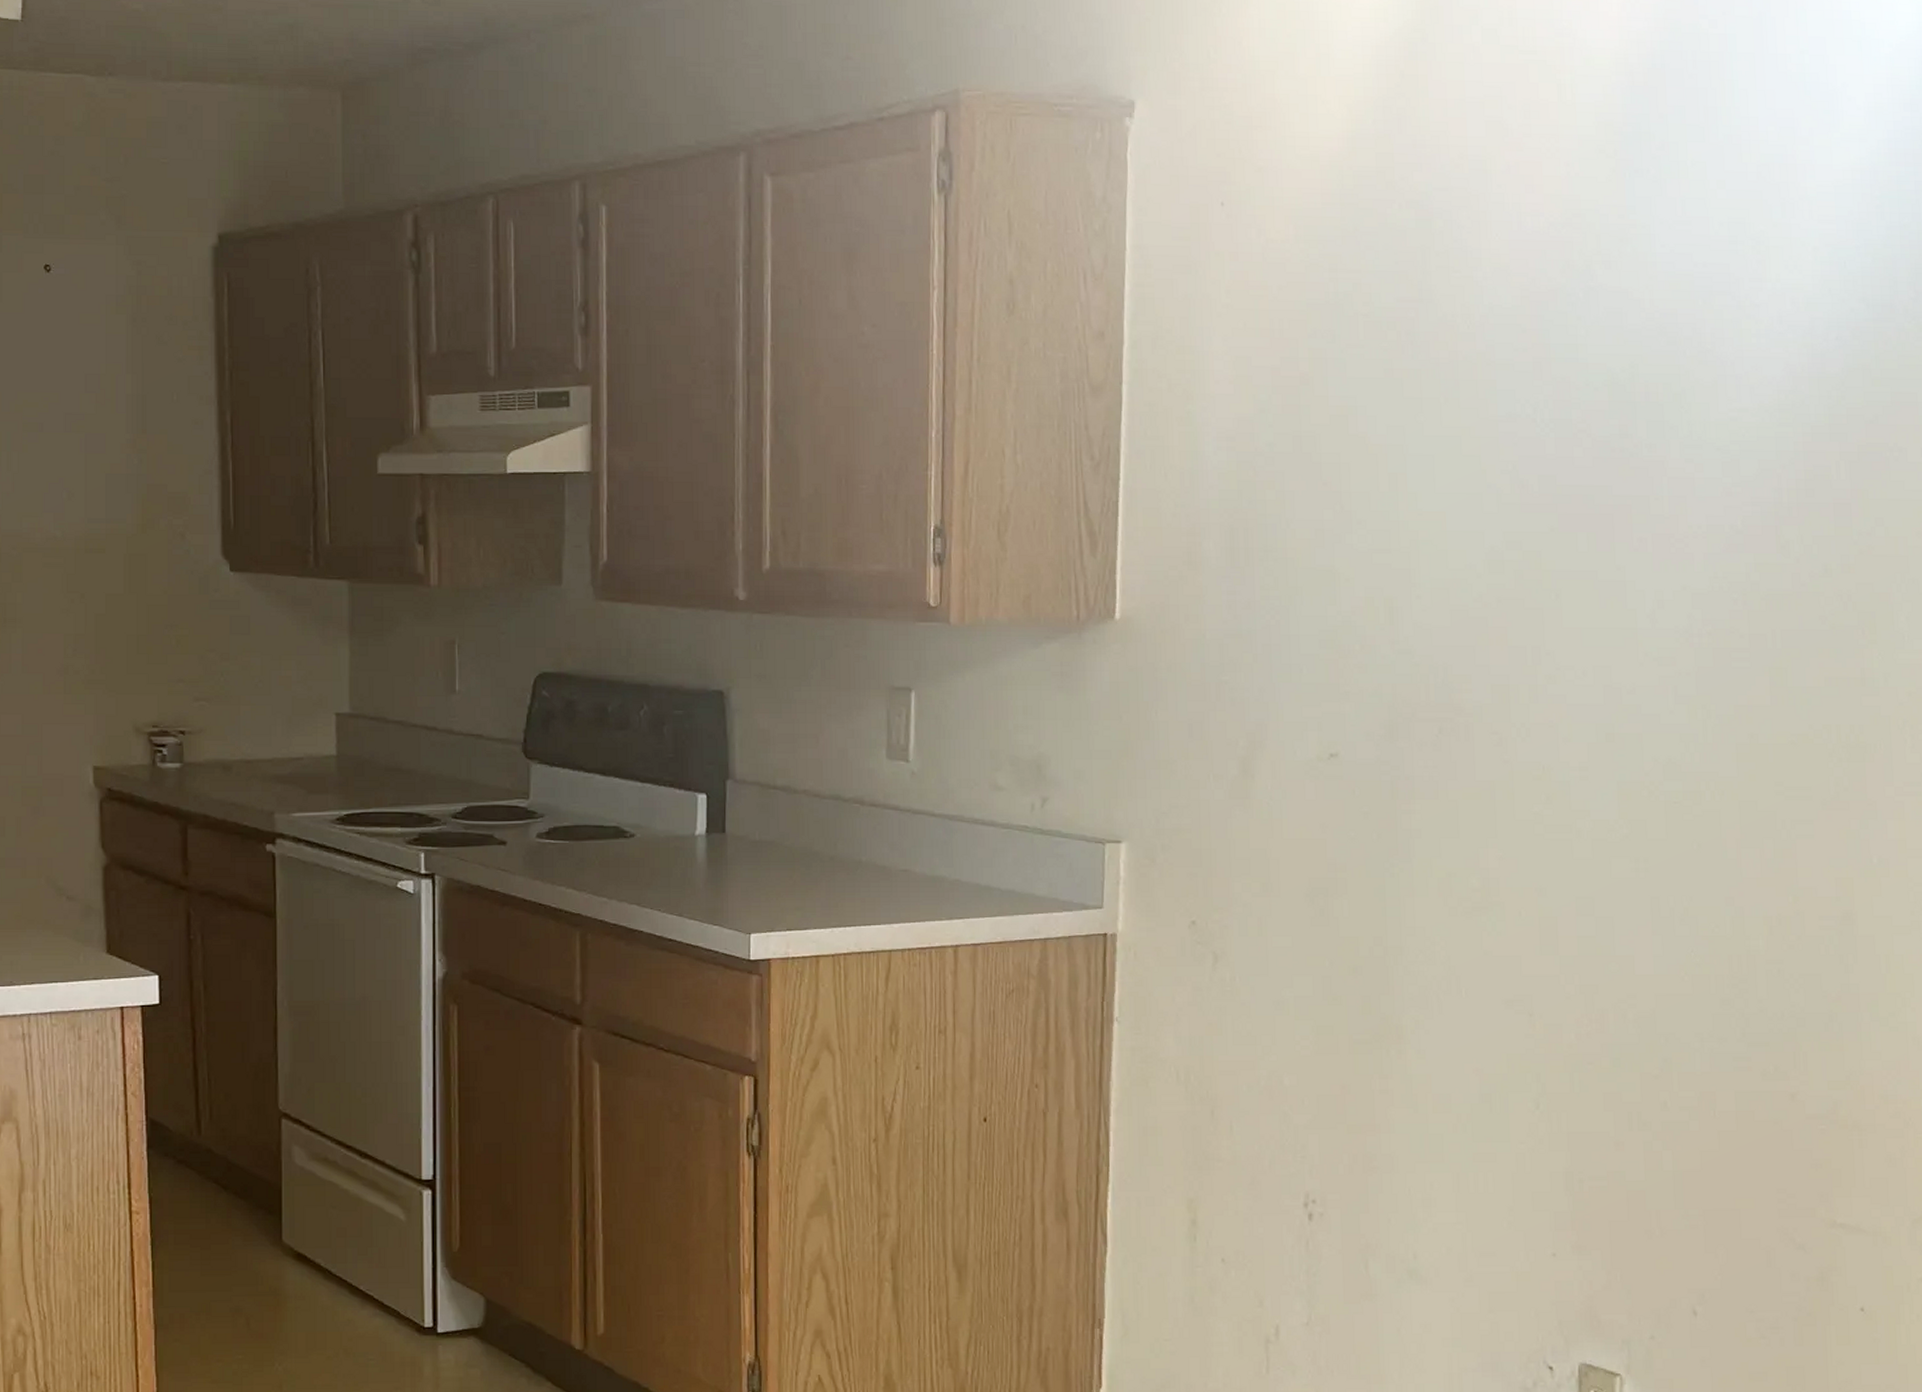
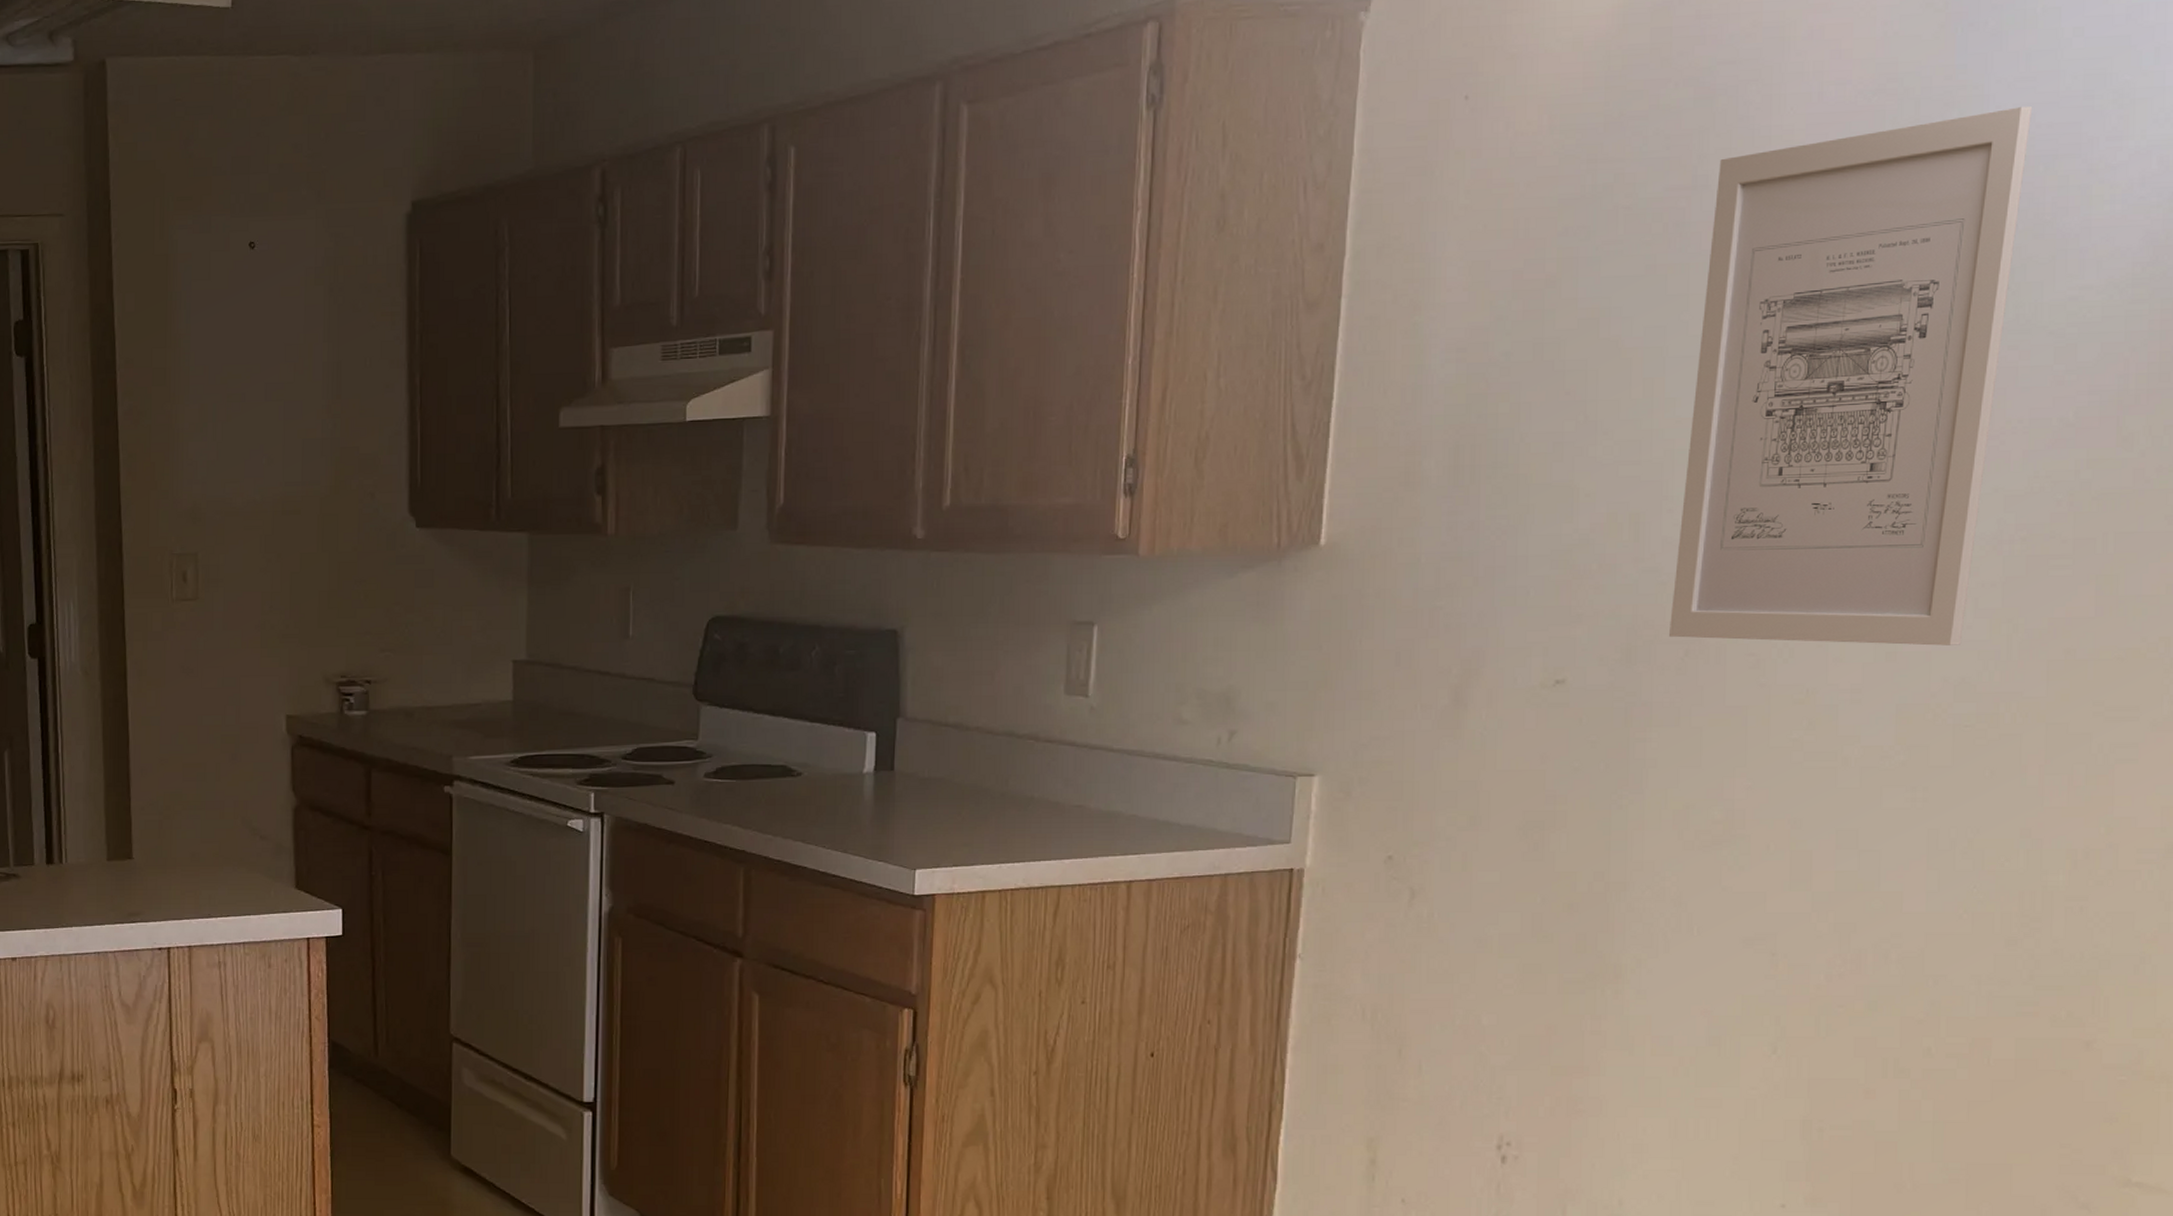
wall art: none [1424,247,1690,728] -> present [1669,107,2033,646]

